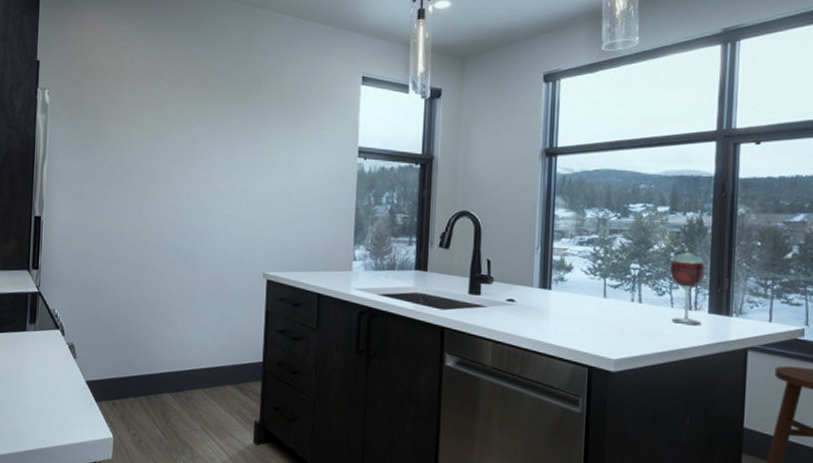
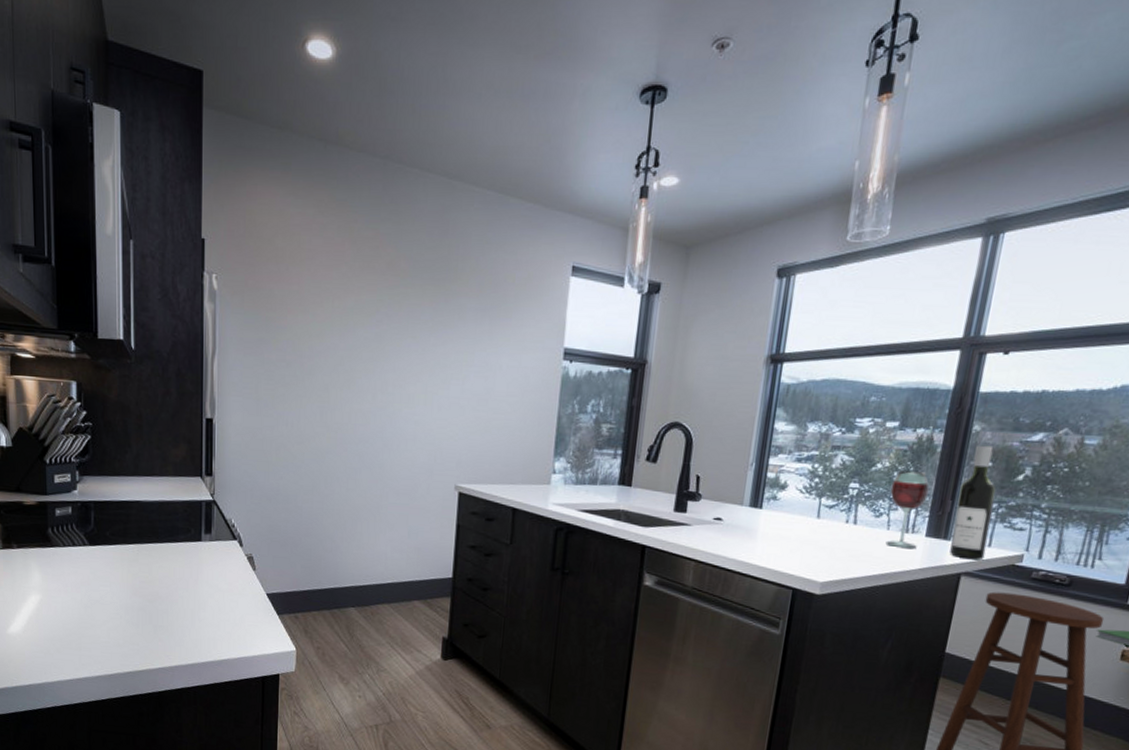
bottle: none [732,226,769,335] -> present [949,445,997,560]

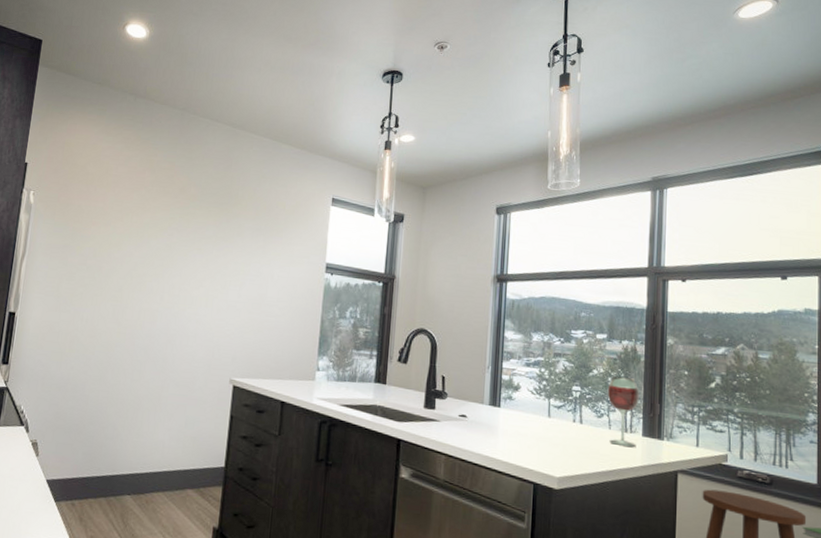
bottle: present [949,445,997,560] -> none [664,356,695,459]

